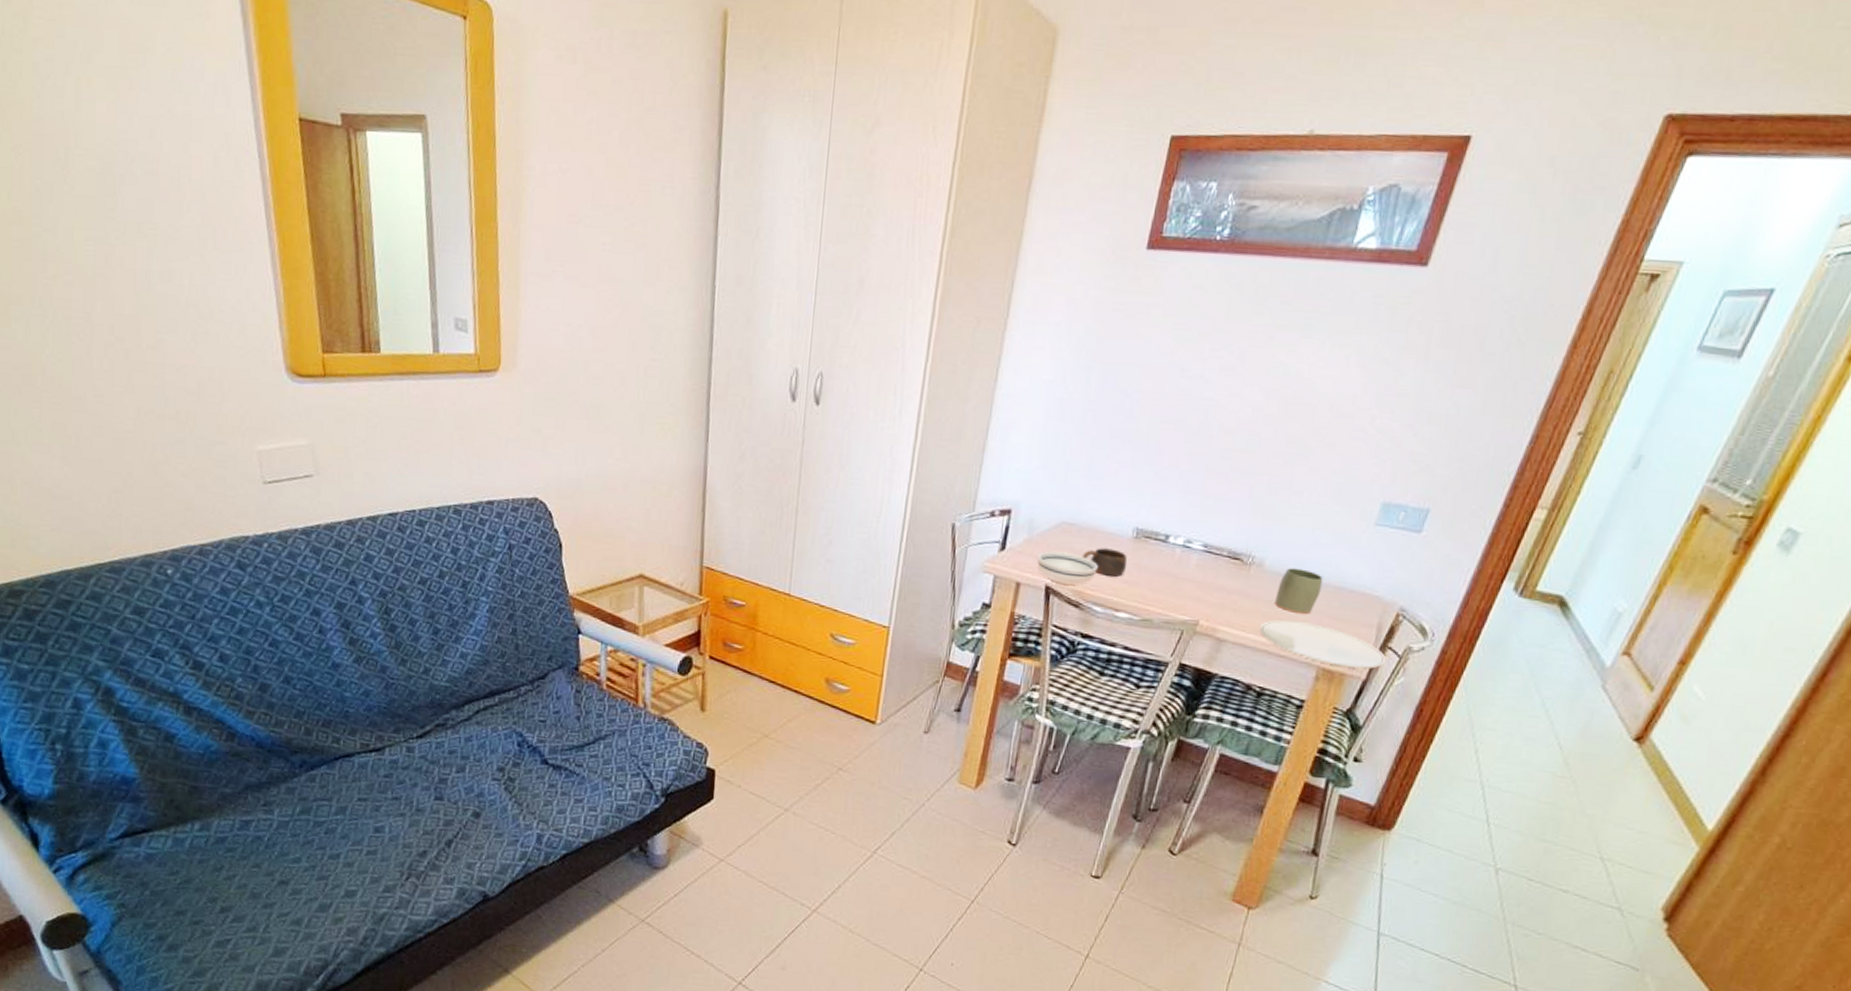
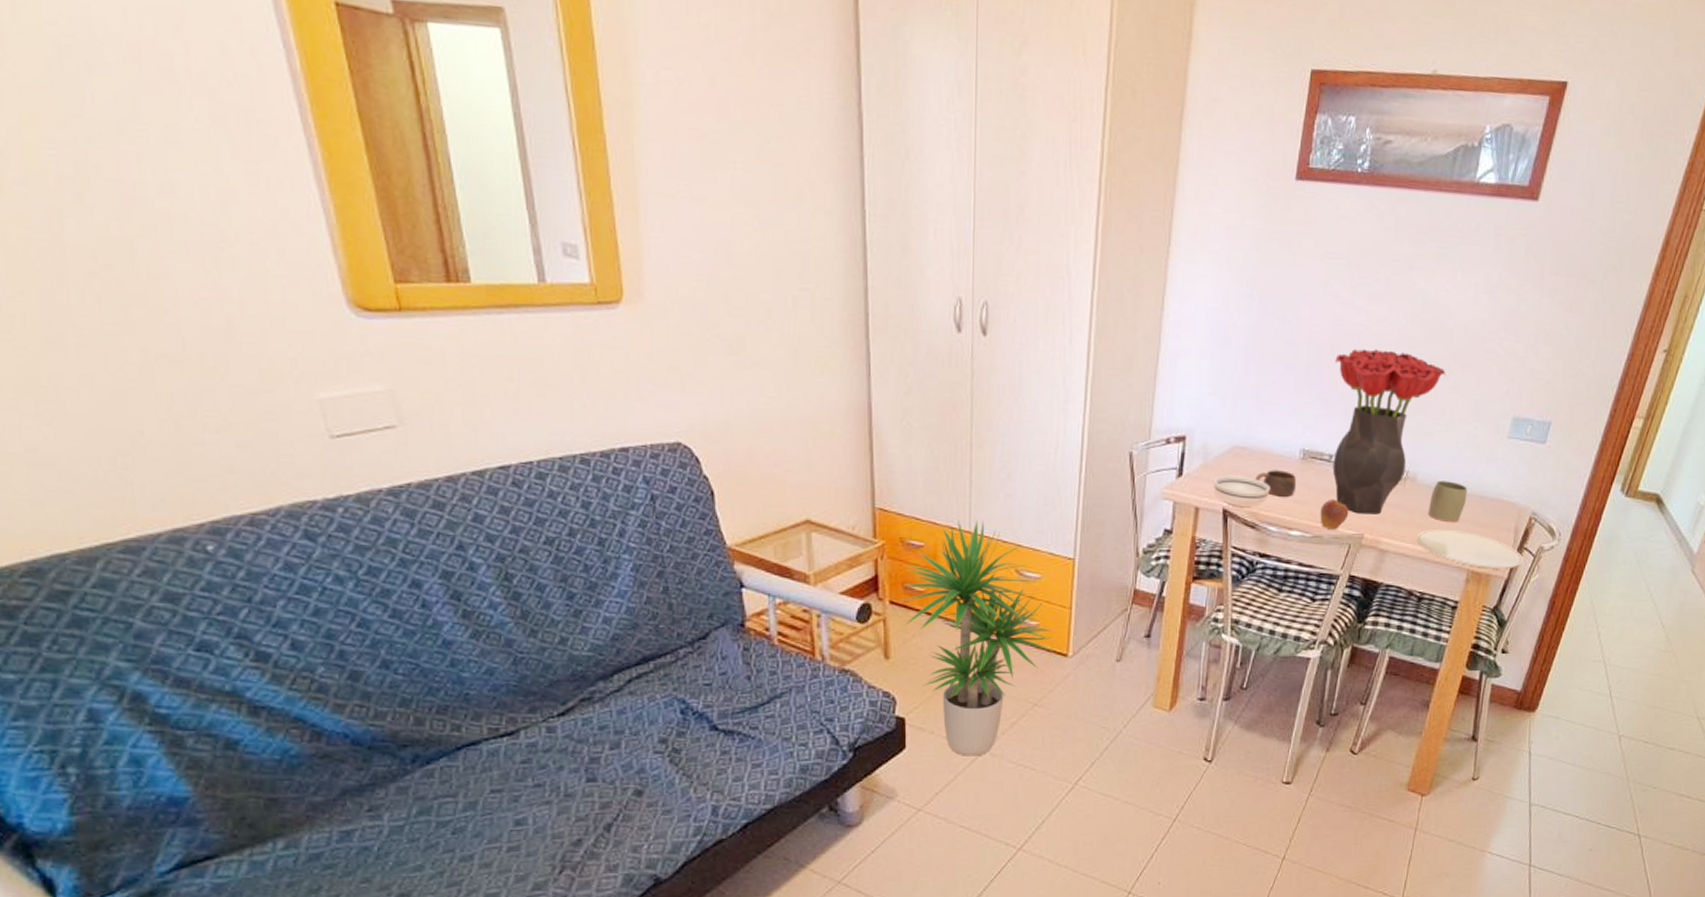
potted plant: none [717,582,863,814] -> present [897,519,1055,756]
fruit: none [1150,580,1184,614] -> present [1320,497,1349,530]
bouquet: none [1168,424,1305,601] -> present [1332,349,1446,515]

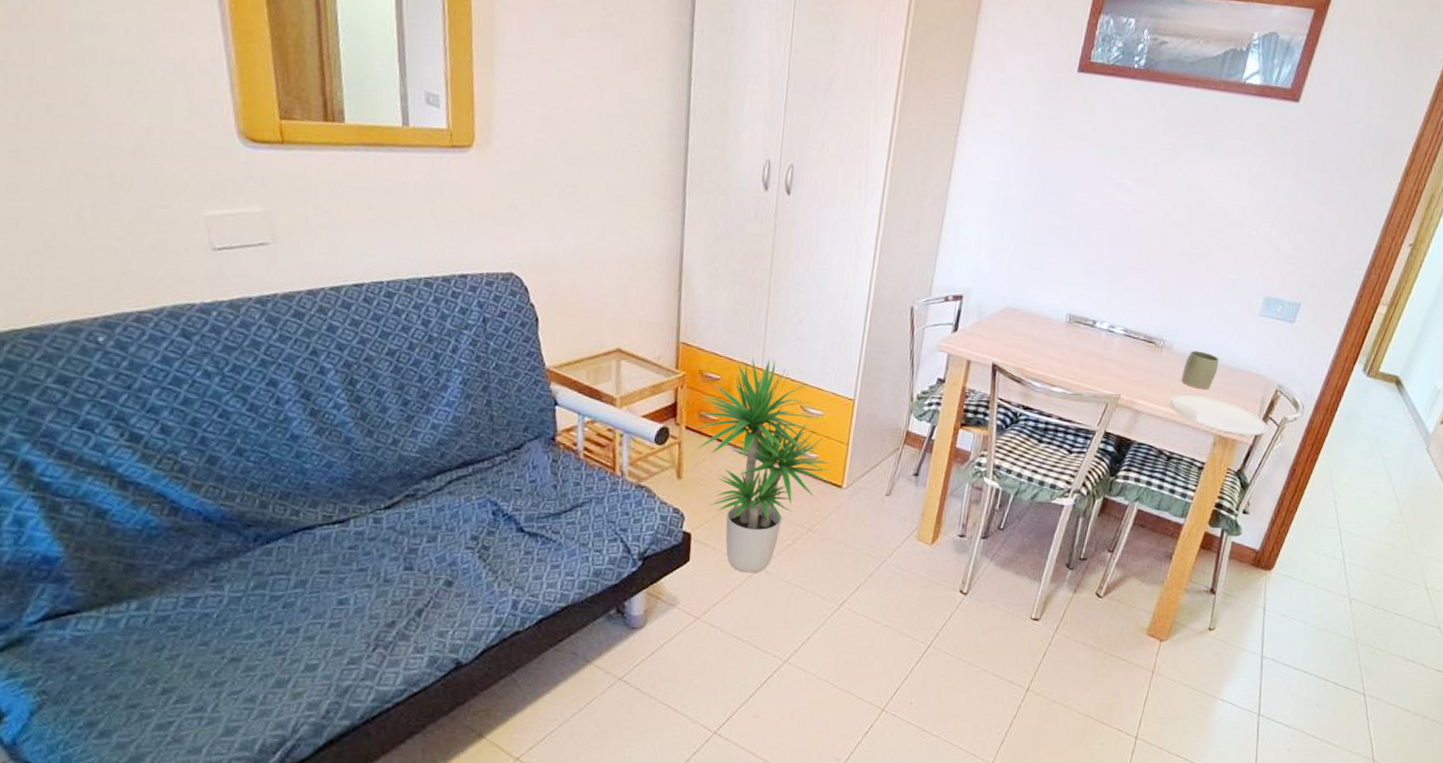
bowl: present [1213,475,1270,508] -> none [985,333,1037,364]
cup: present [1255,470,1297,497] -> none [1023,331,1062,356]
fruit: present [1320,497,1349,530] -> none [1081,360,1108,389]
bouquet: present [1332,349,1446,515] -> none [1095,226,1205,378]

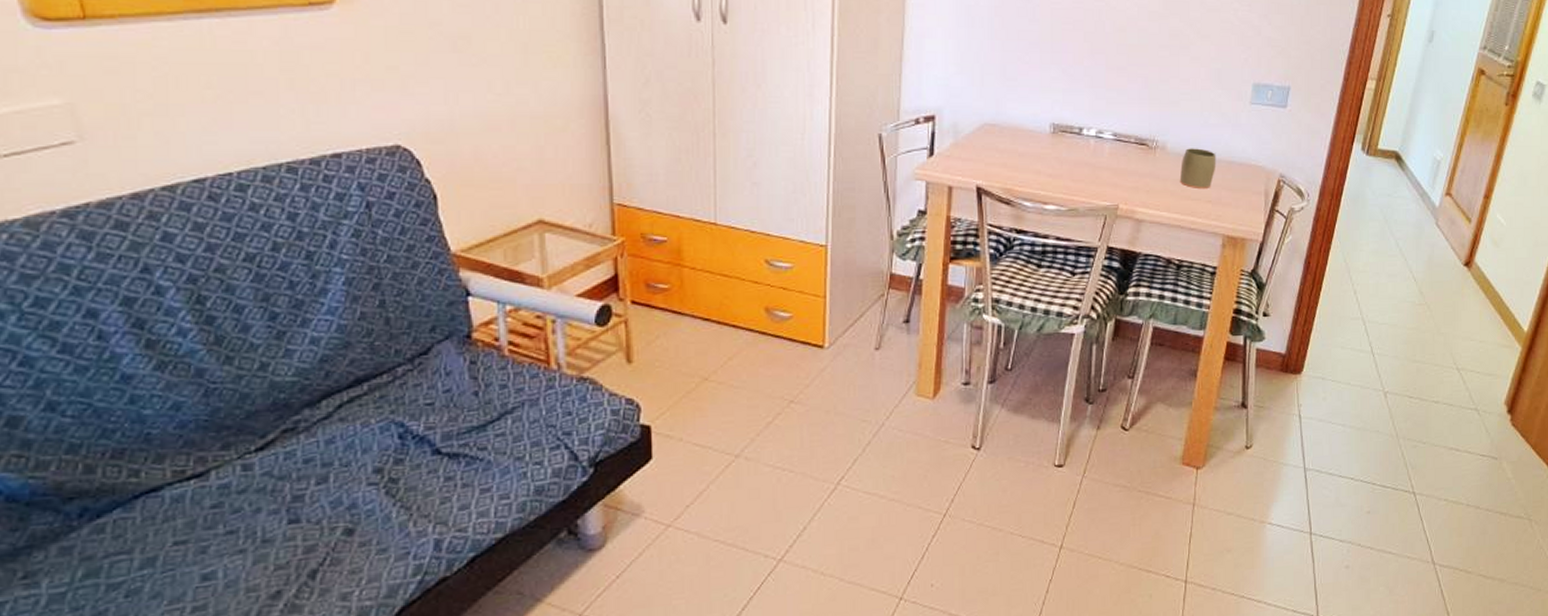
potted plant: present [693,358,831,573] -> none [640,210,810,463]
plate: present [1169,394,1268,437] -> none [1170,195,1276,233]

